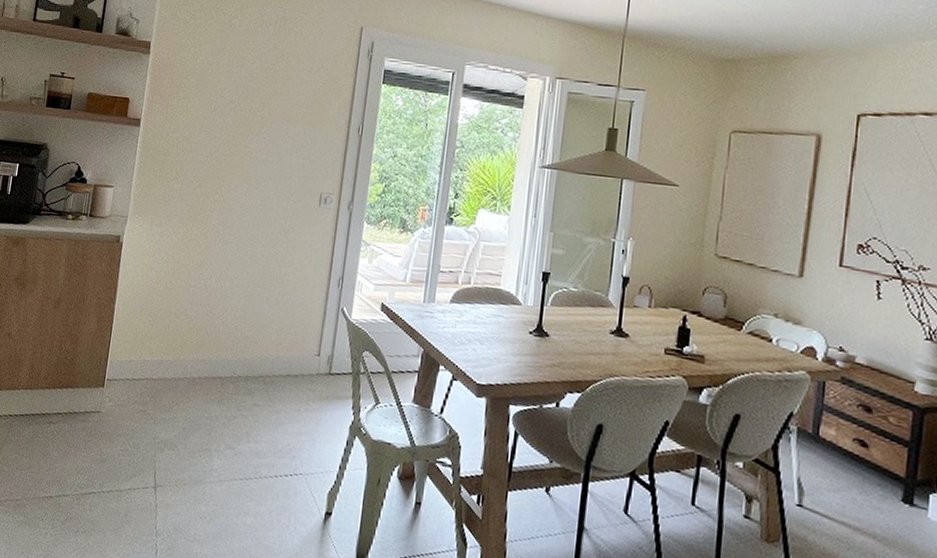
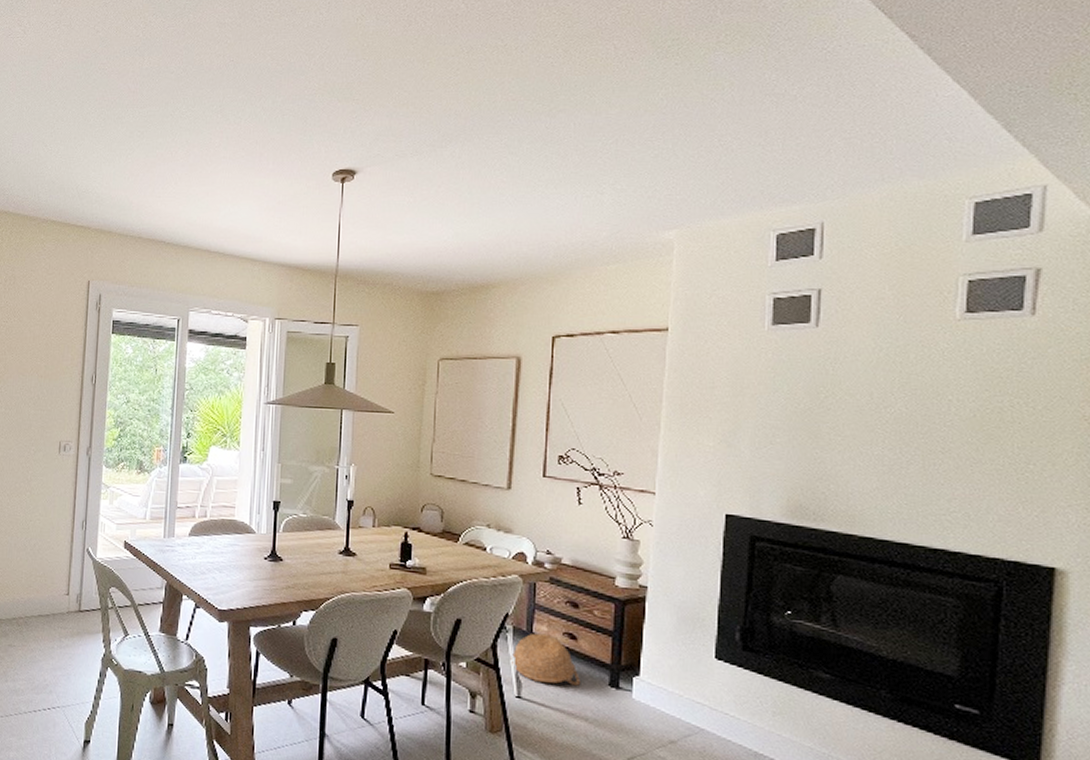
woven basket: none [792,436,870,499] -> present [510,633,580,686]

